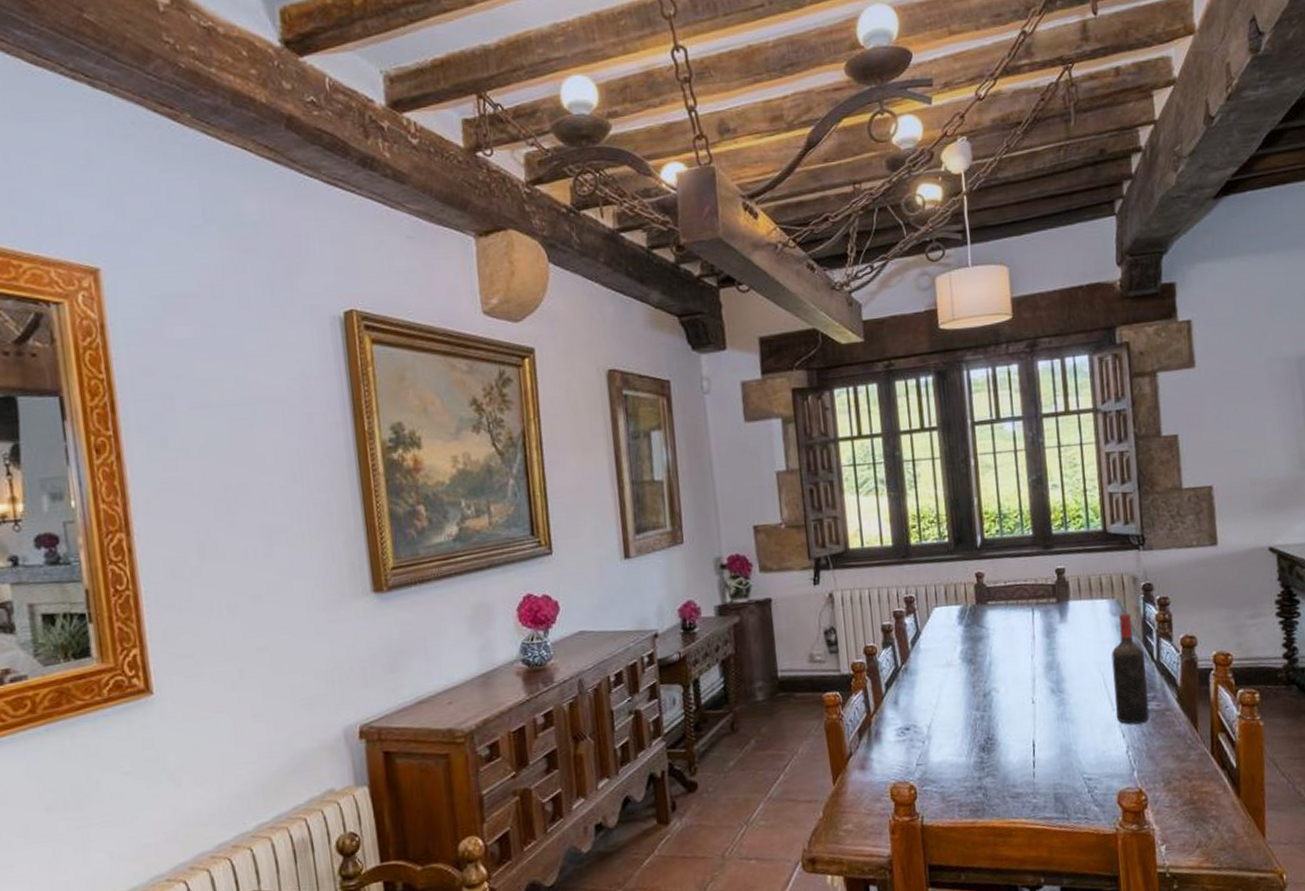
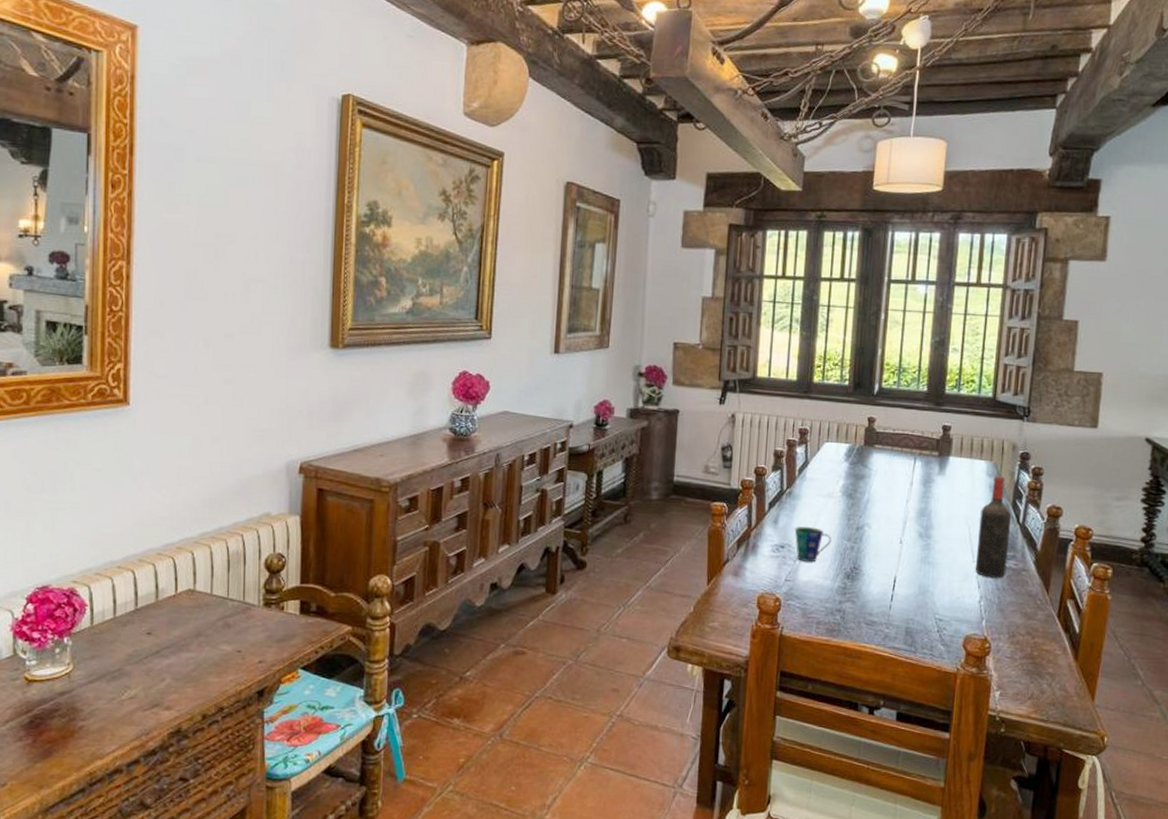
cup: none [917,702,959,741] -> present [794,527,831,562]

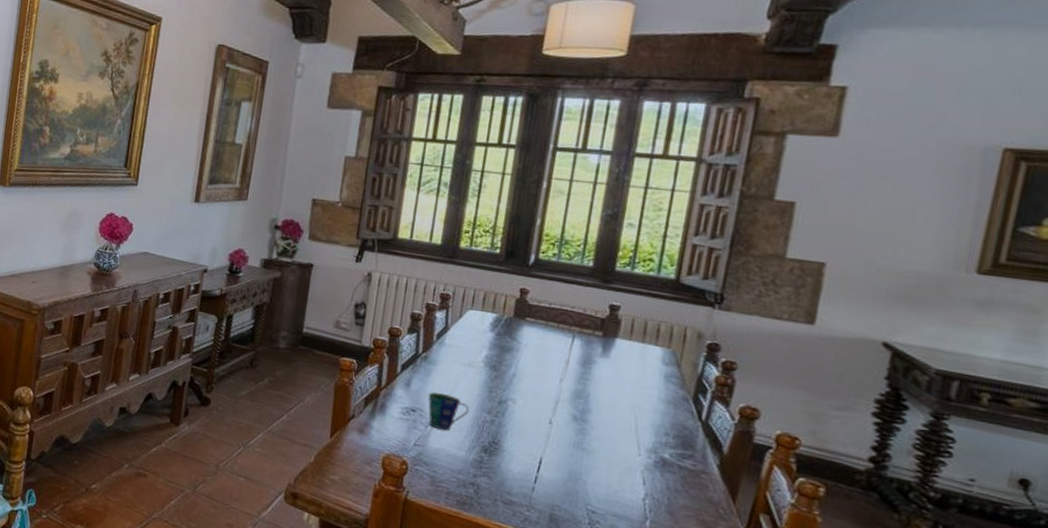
wine bottle: present [975,476,1012,578] -> none [640,365,692,478]

